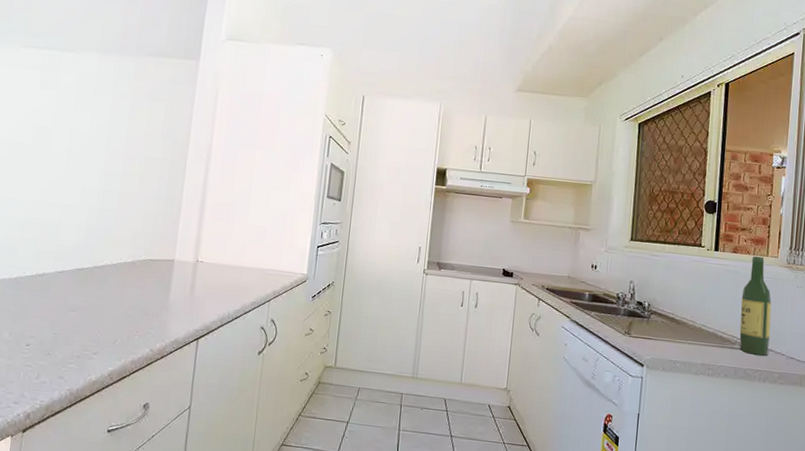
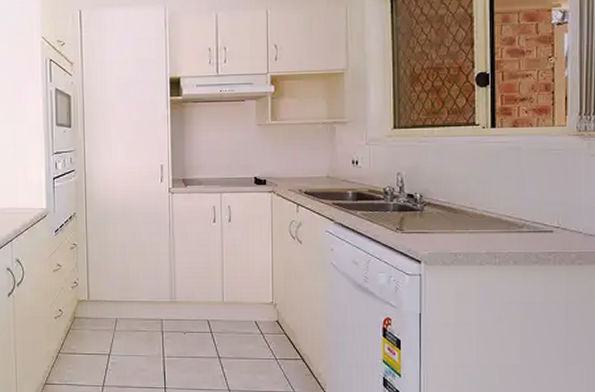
wine bottle: present [739,255,772,356] -> none [526,127,563,236]

